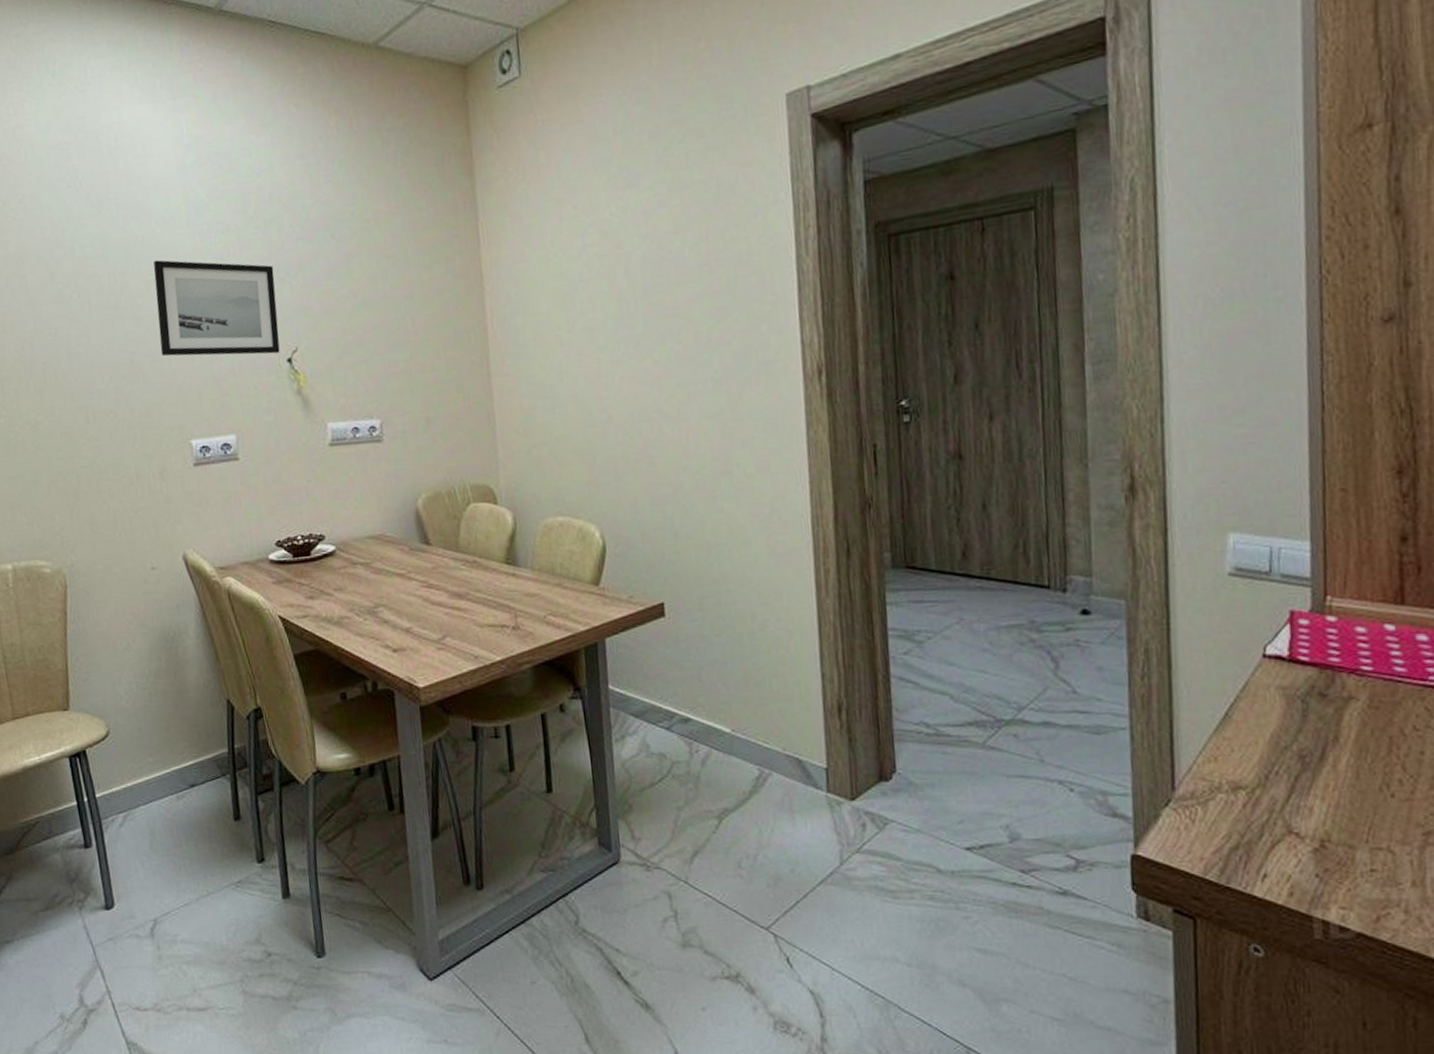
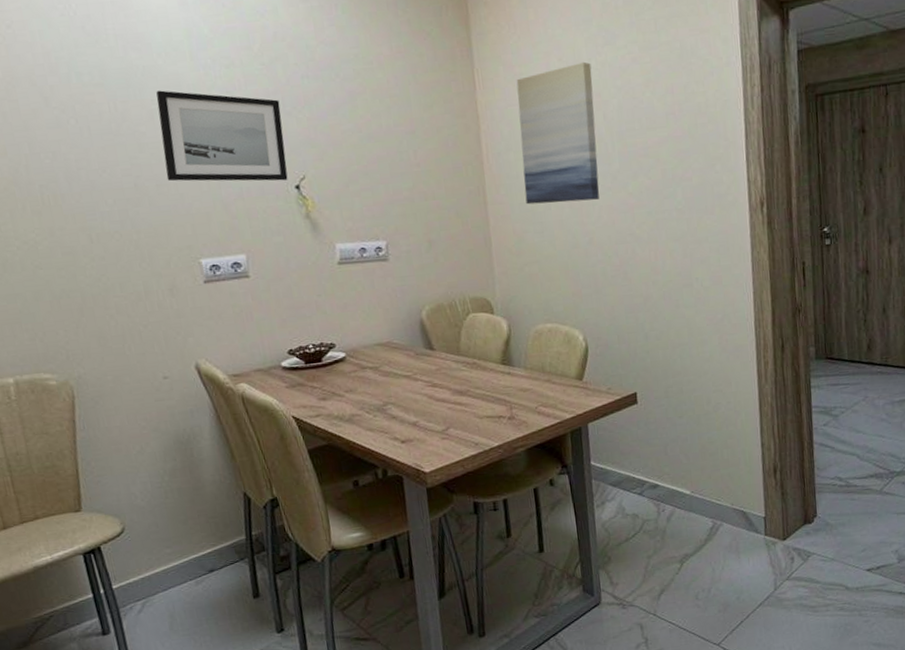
wall art: none [525,208,620,377] -> present [516,61,600,205]

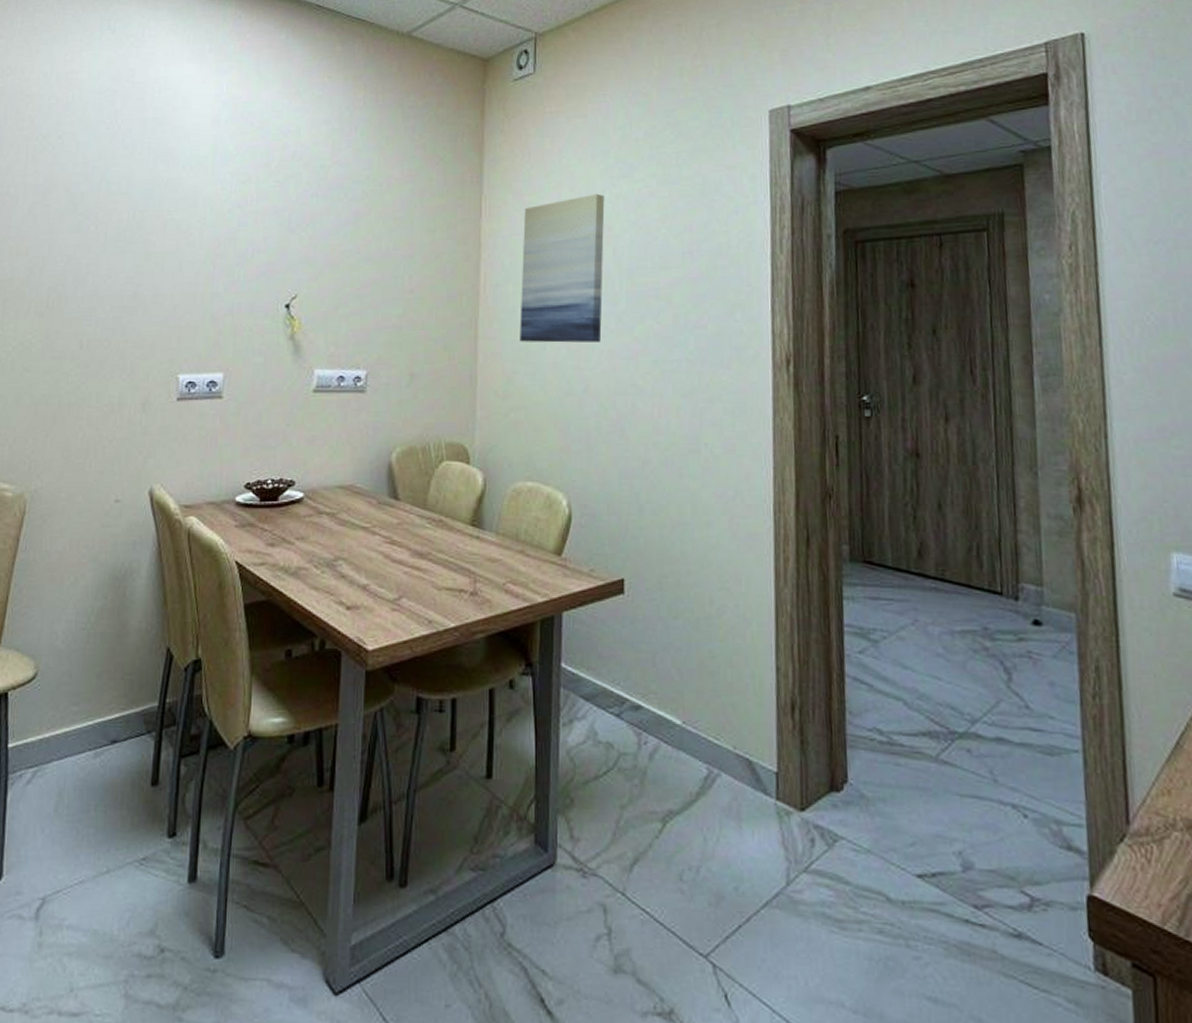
wall art: present [156,90,288,182] -> none [165,202,286,299]

